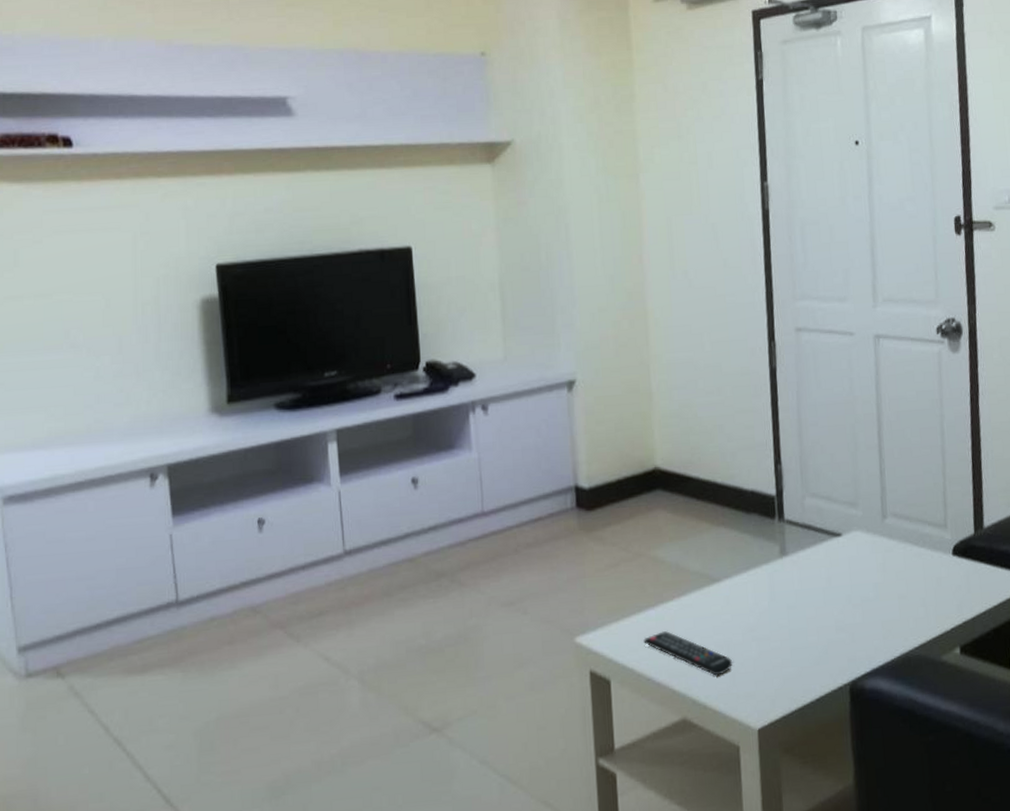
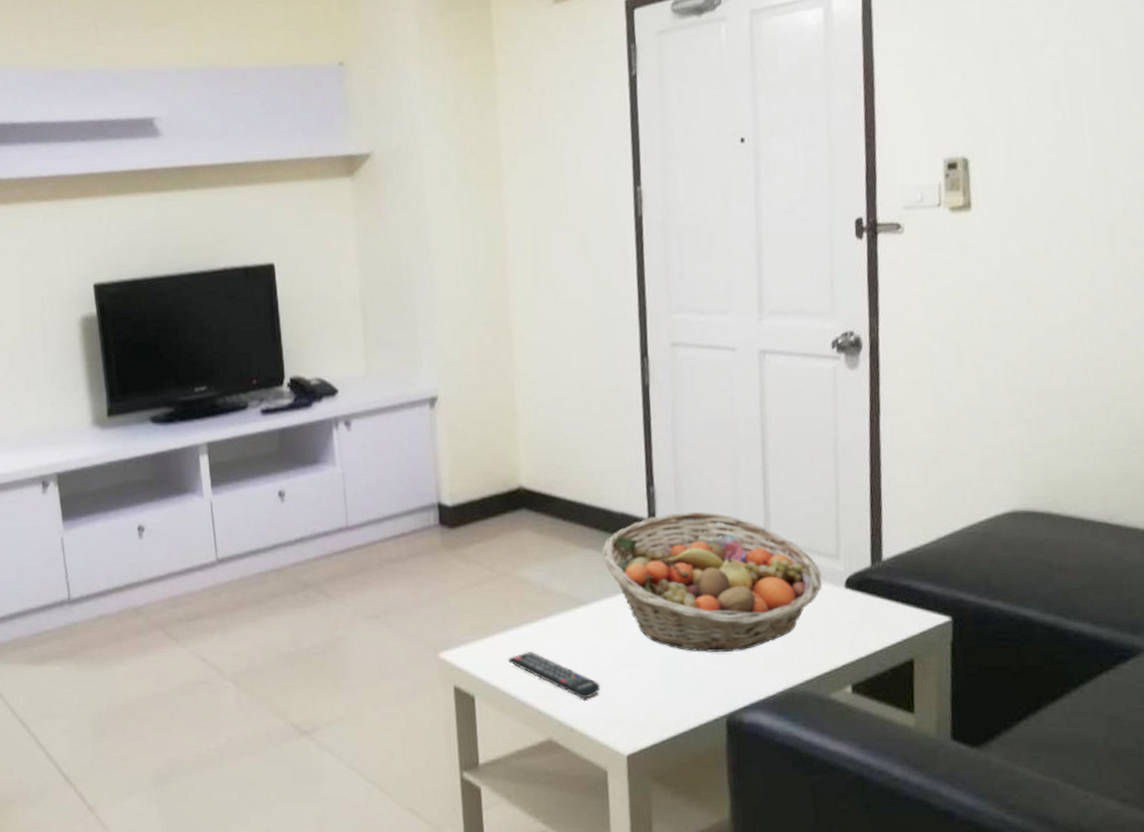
fruit basket: none [733,487,933,623] -> present [601,511,823,652]

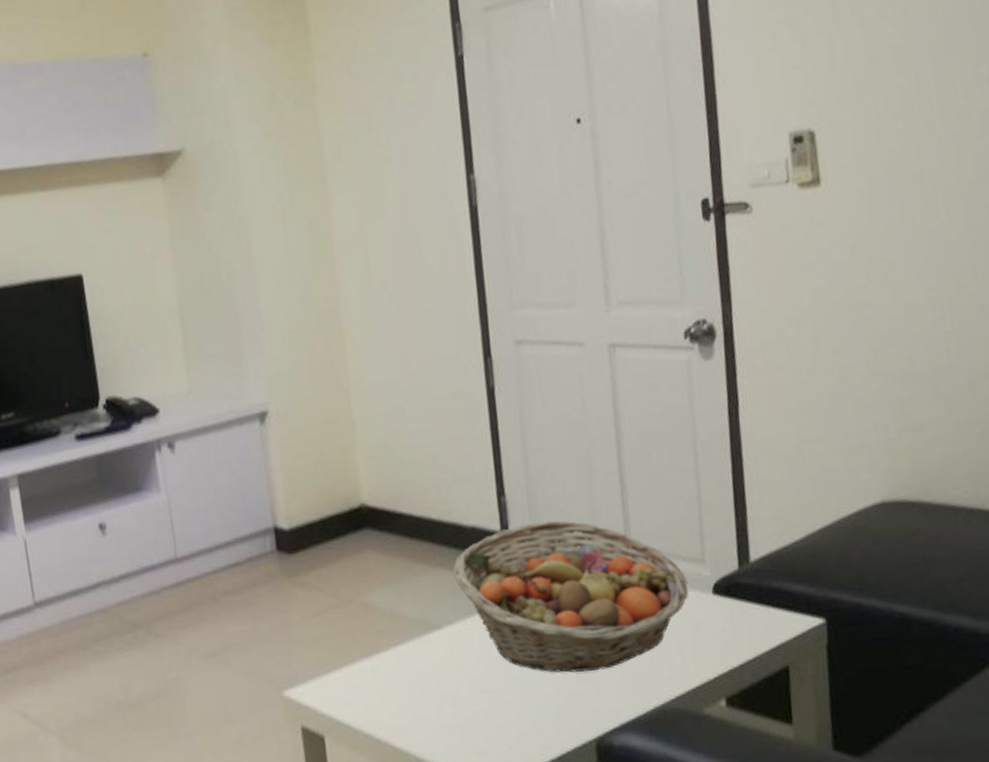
remote control: present [508,652,601,699] -> none [358,683,460,732]

